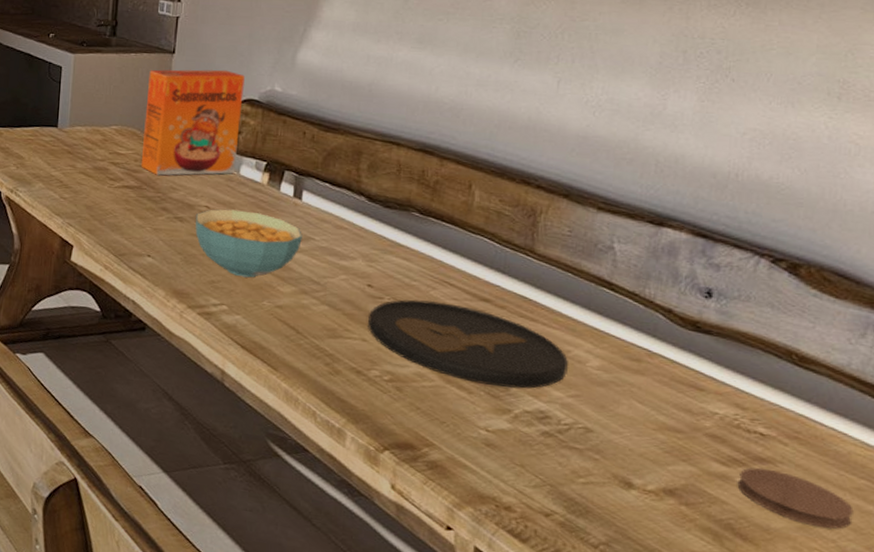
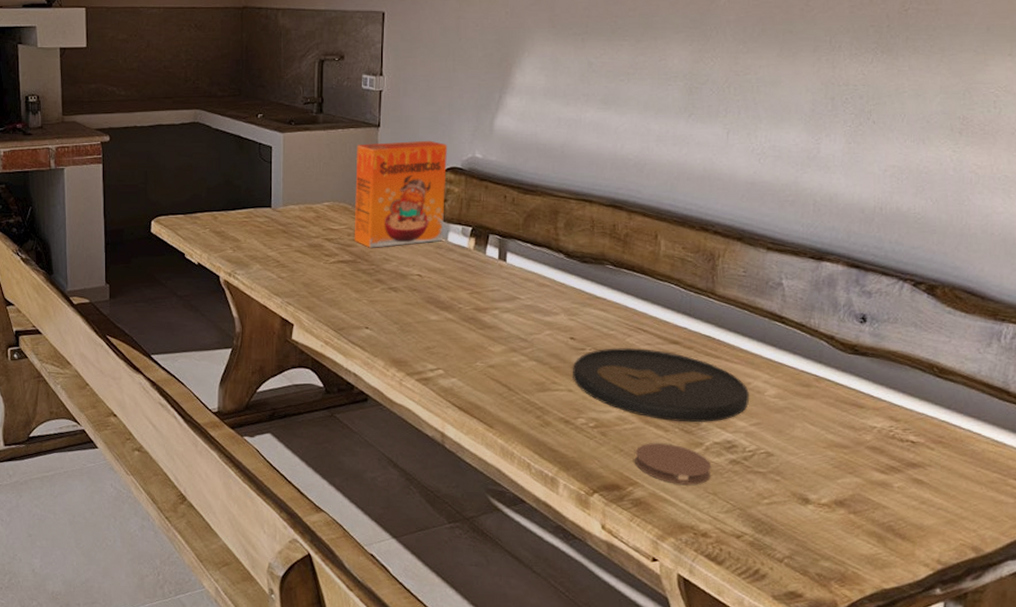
cereal bowl: present [195,209,302,278] -> none [408,276,509,341]
coaster: none [432,403,520,454] -> present [635,443,712,485]
coaster: present [737,467,854,529] -> none [895,473,989,520]

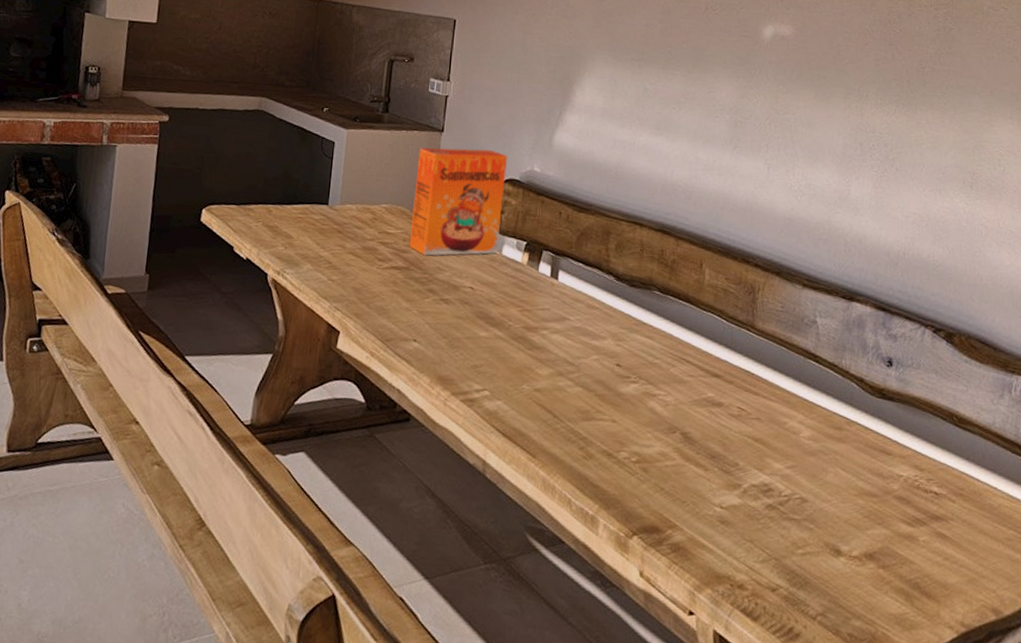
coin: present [573,348,750,423] -> none [617,378,786,463]
coaster: present [635,443,712,485] -> none [675,482,749,531]

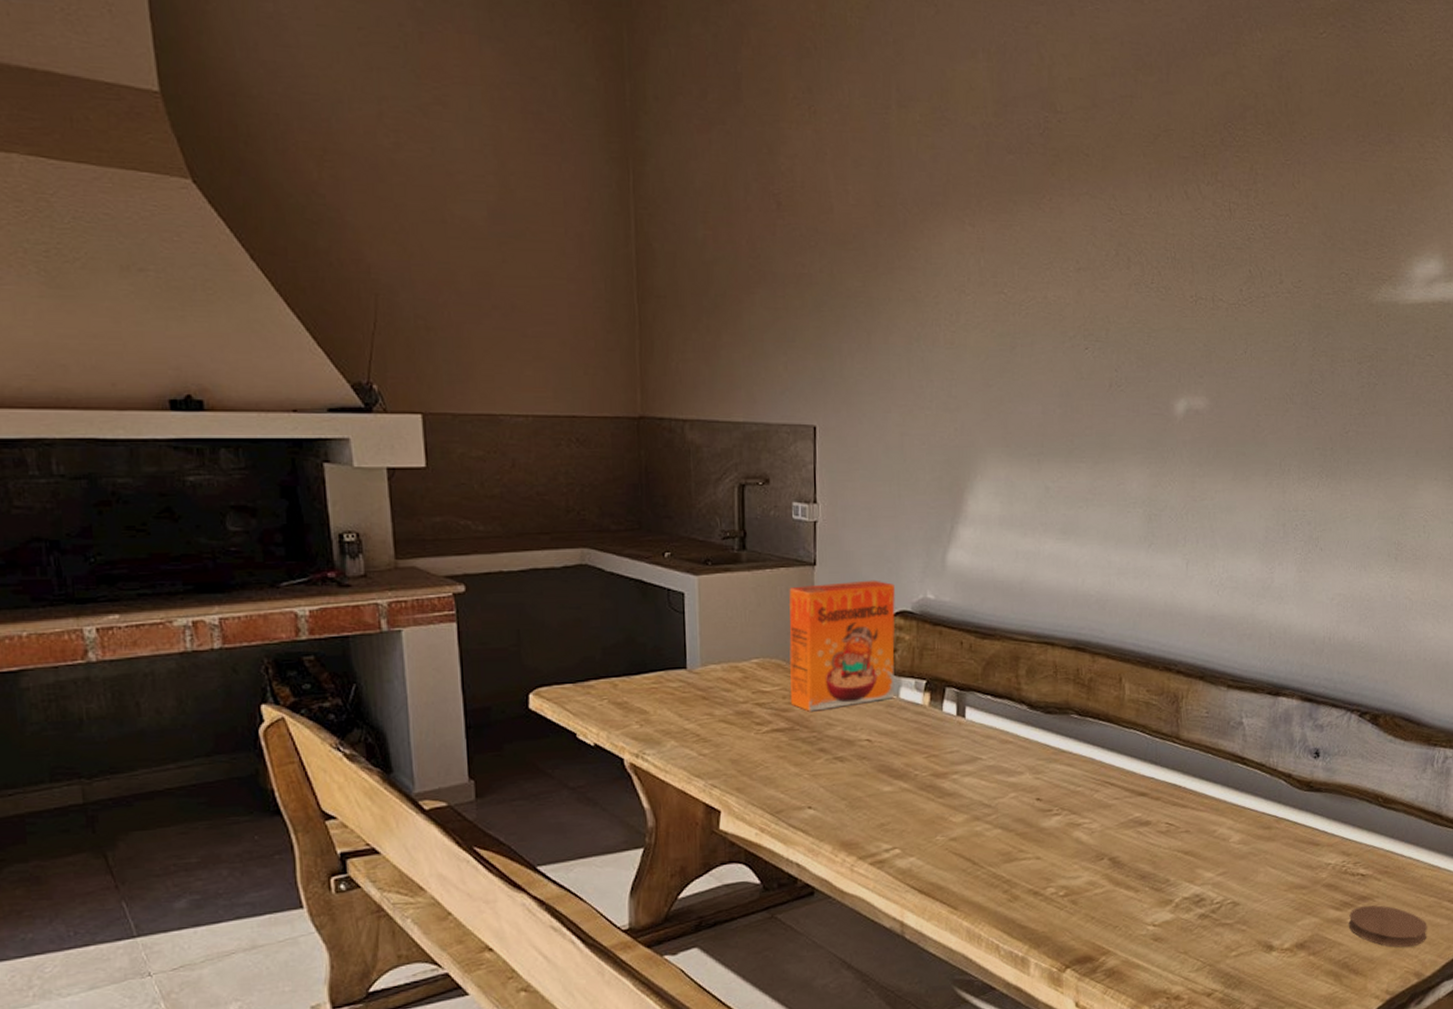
coaster: none [921,526,1006,579] -> present [1348,905,1427,947]

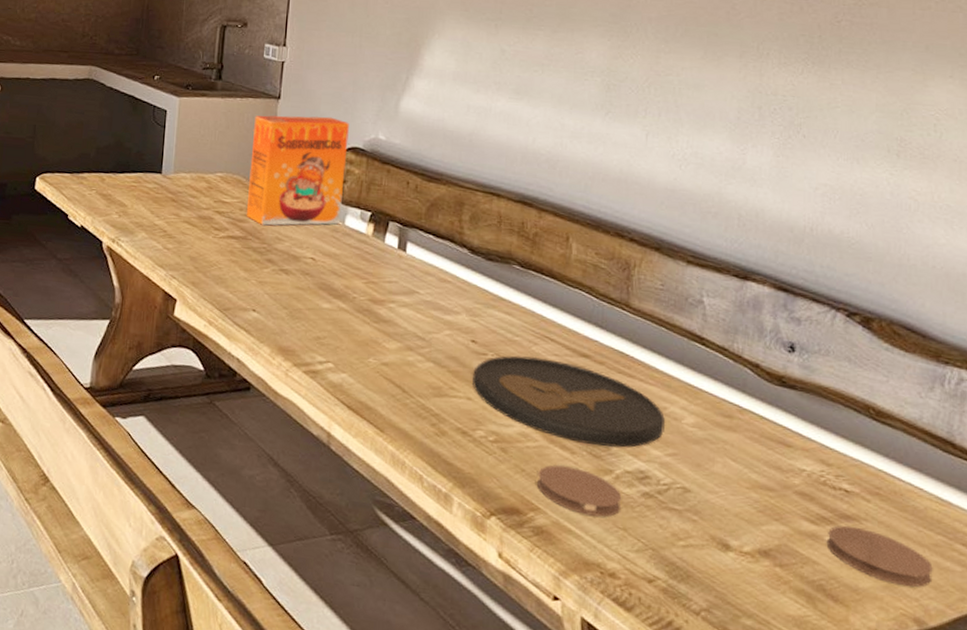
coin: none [1040,804,1216,880] -> present [473,355,666,448]
coaster: none [1106,904,1182,948] -> present [537,465,622,517]

